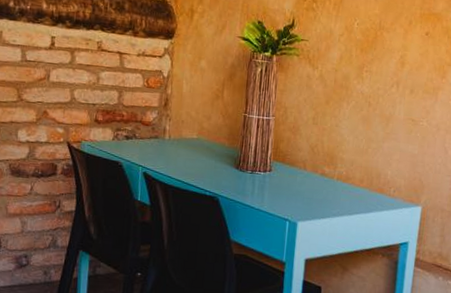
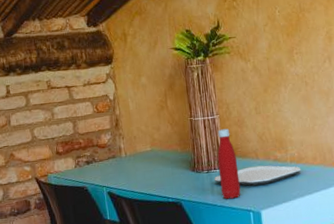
plate: none [256,176,346,197] -> present [214,165,302,186]
bottle: none [262,132,284,205] -> present [217,128,241,199]

